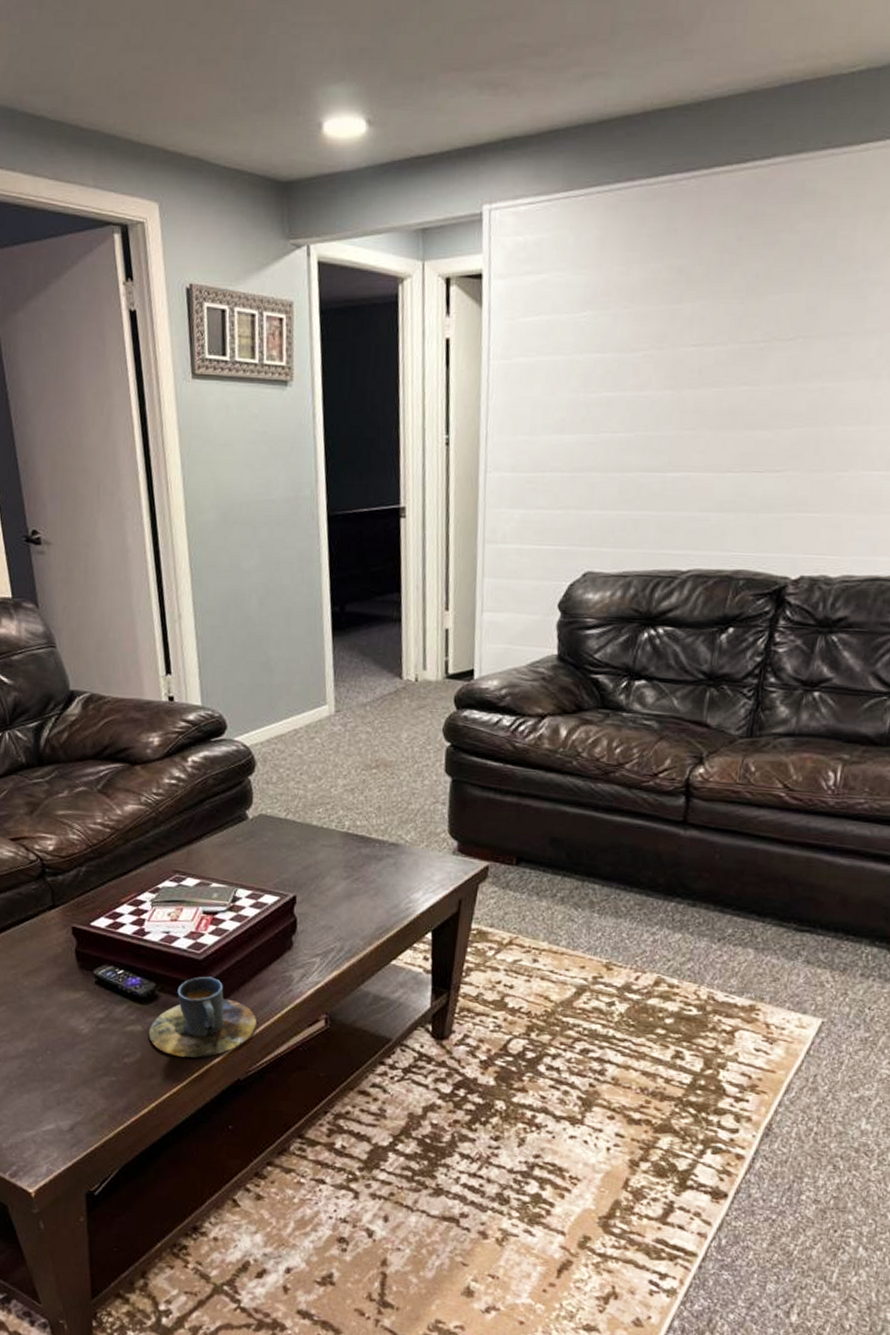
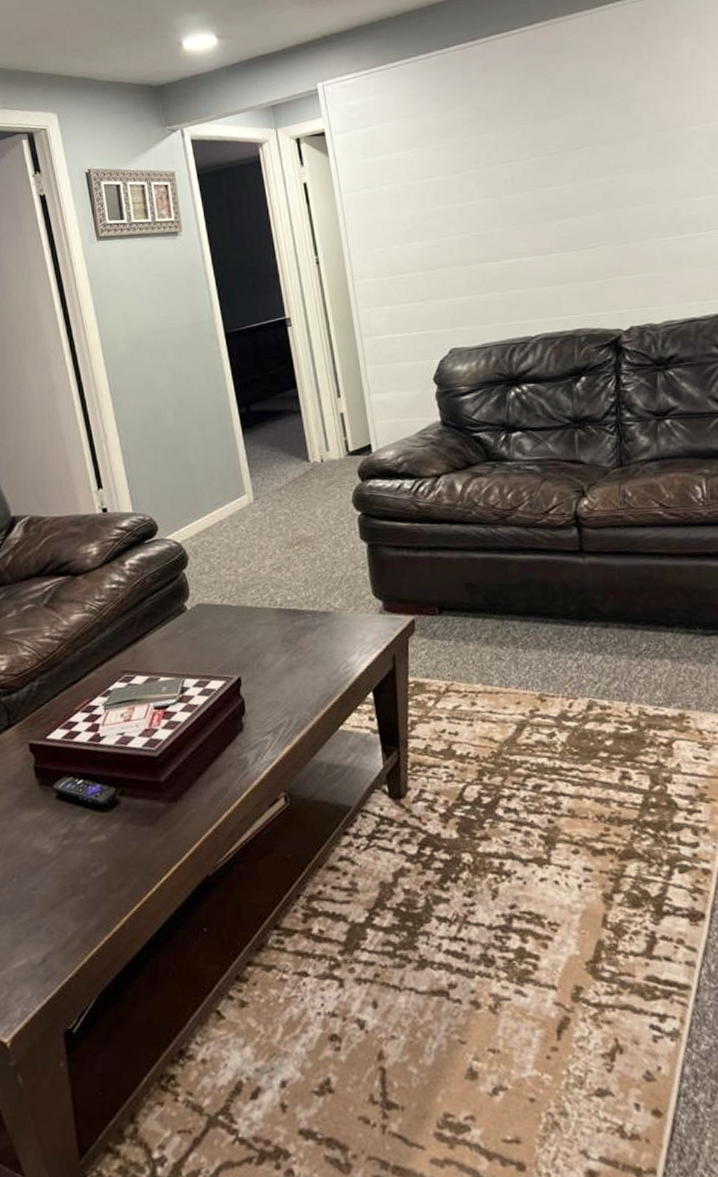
cup: present [148,976,257,1058] -> none [113,772,218,862]

